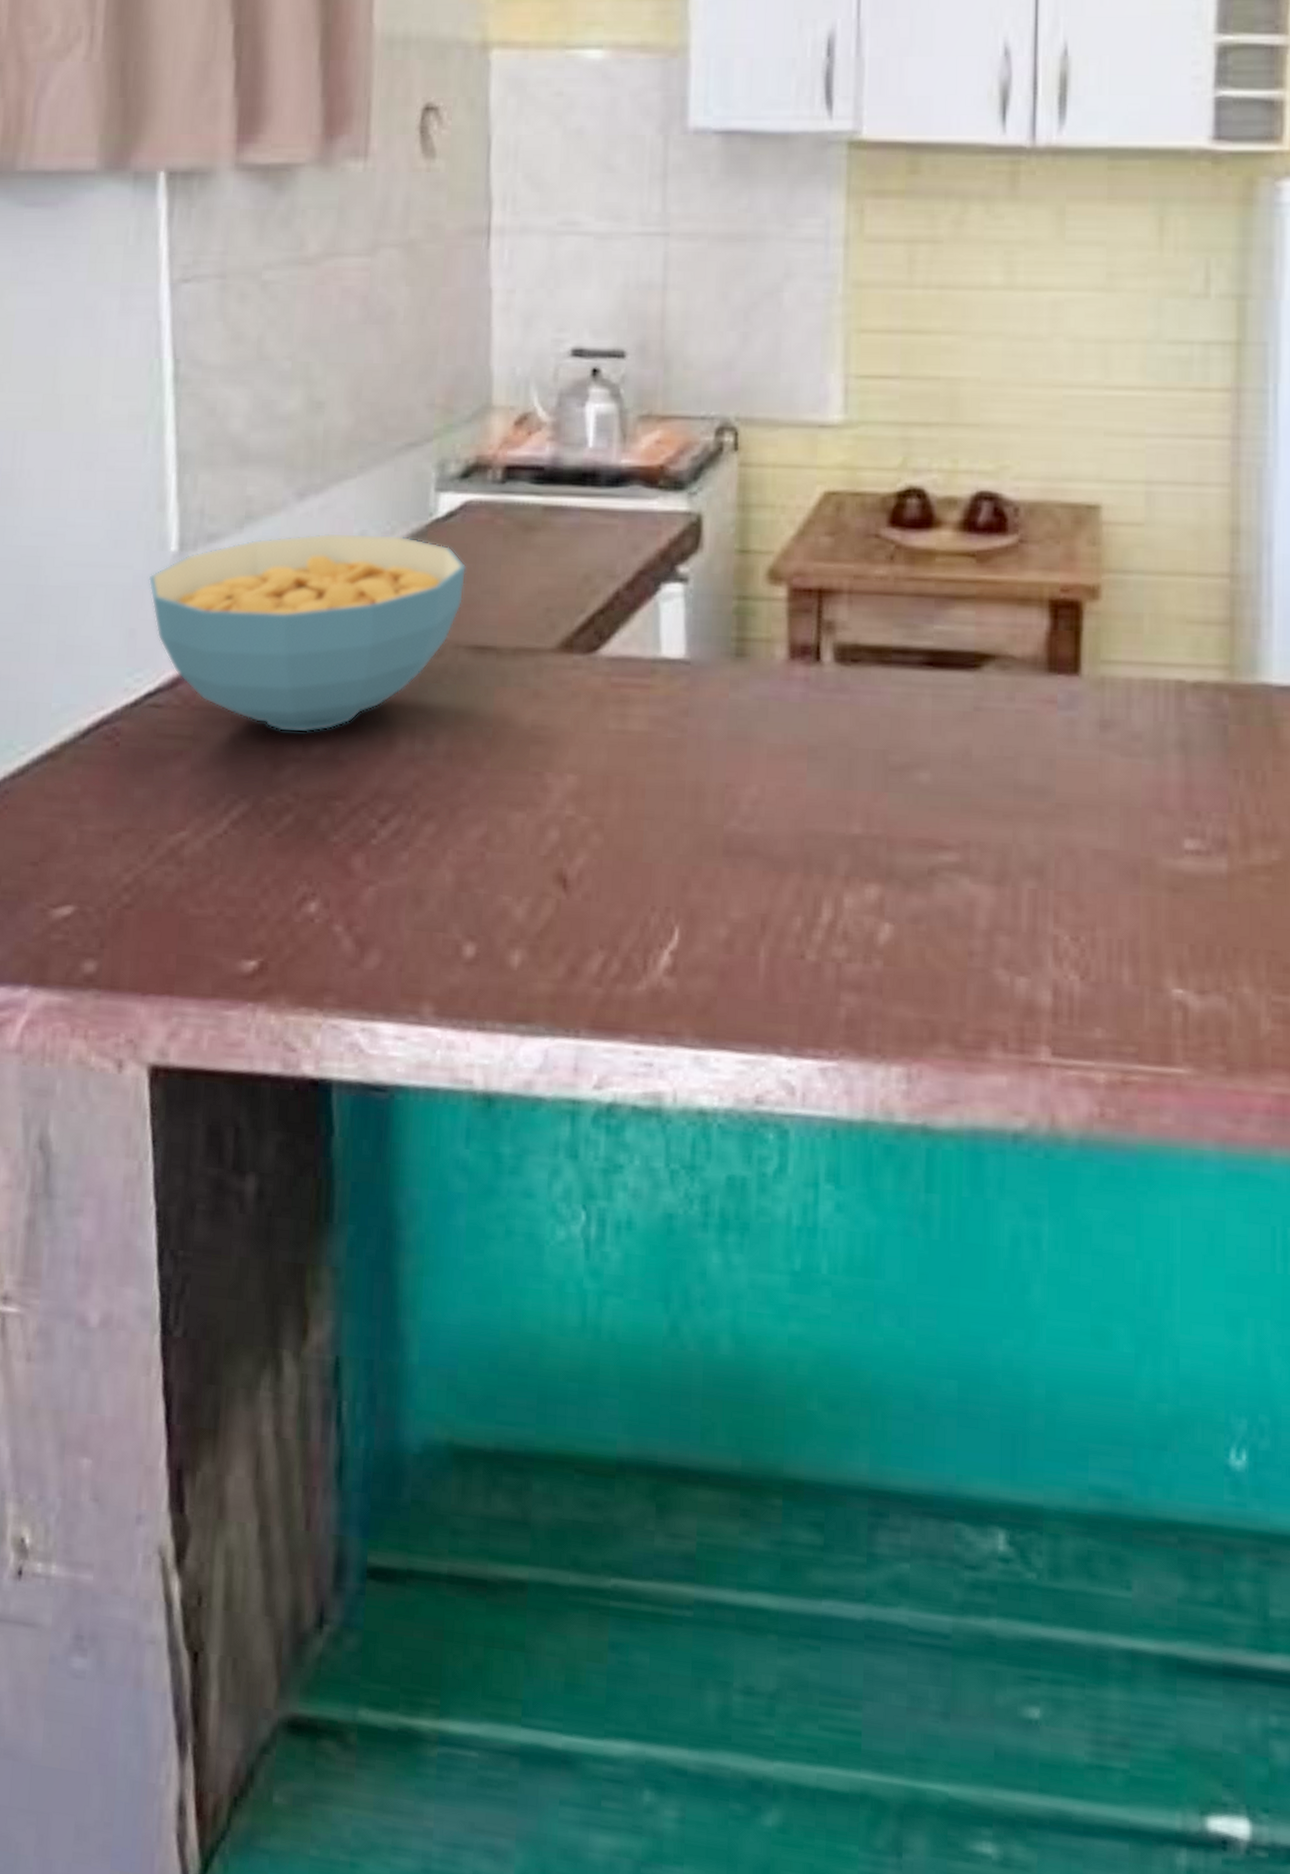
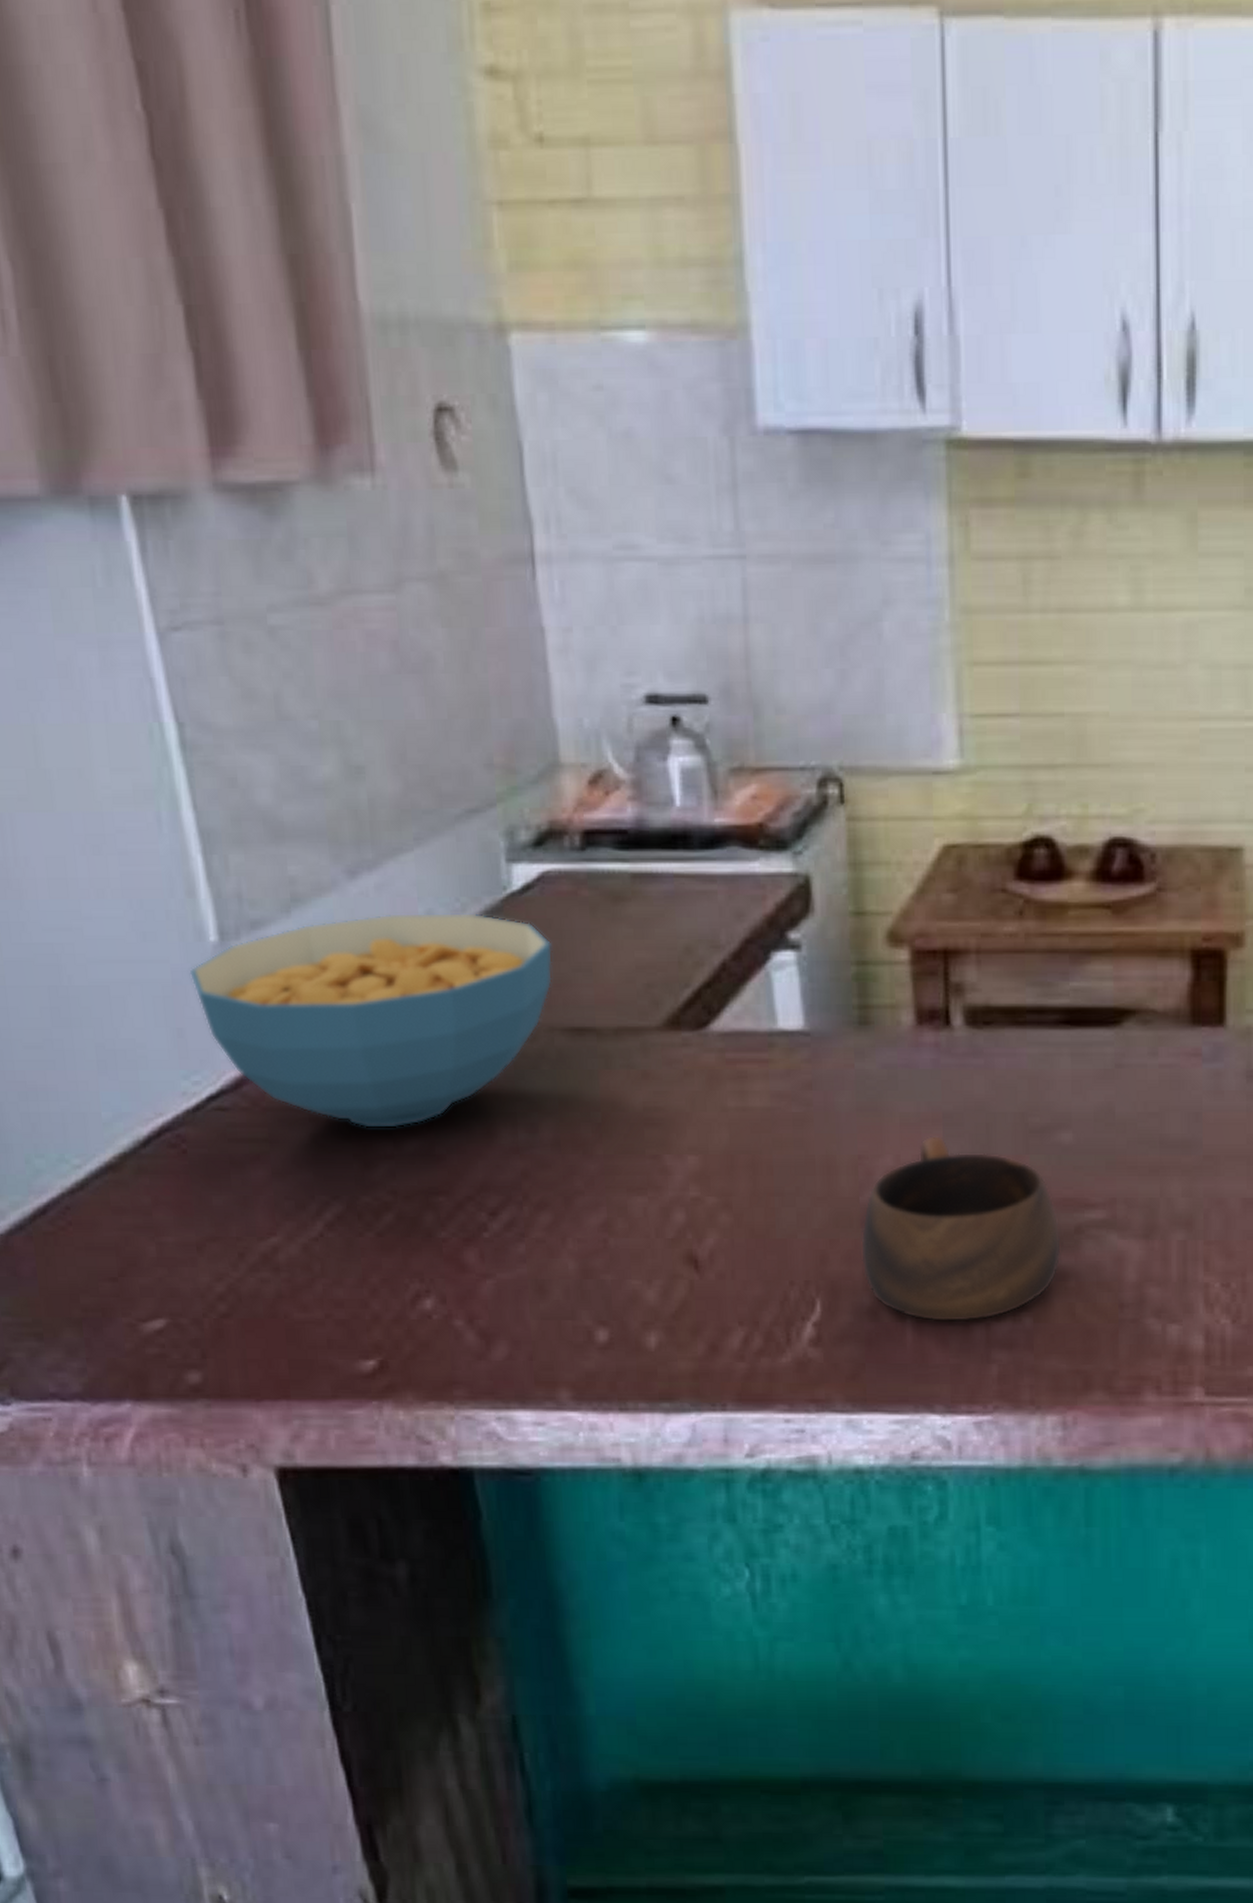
cup: none [720,767,915,961] -> present [860,1135,1061,1323]

